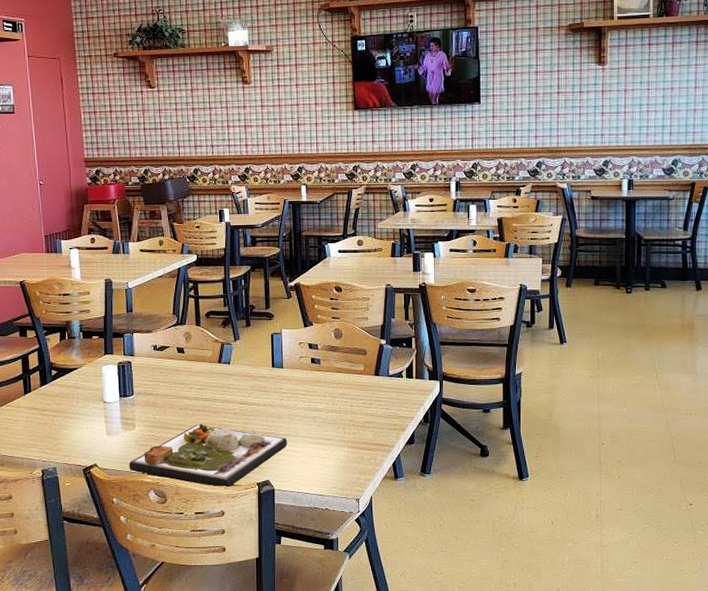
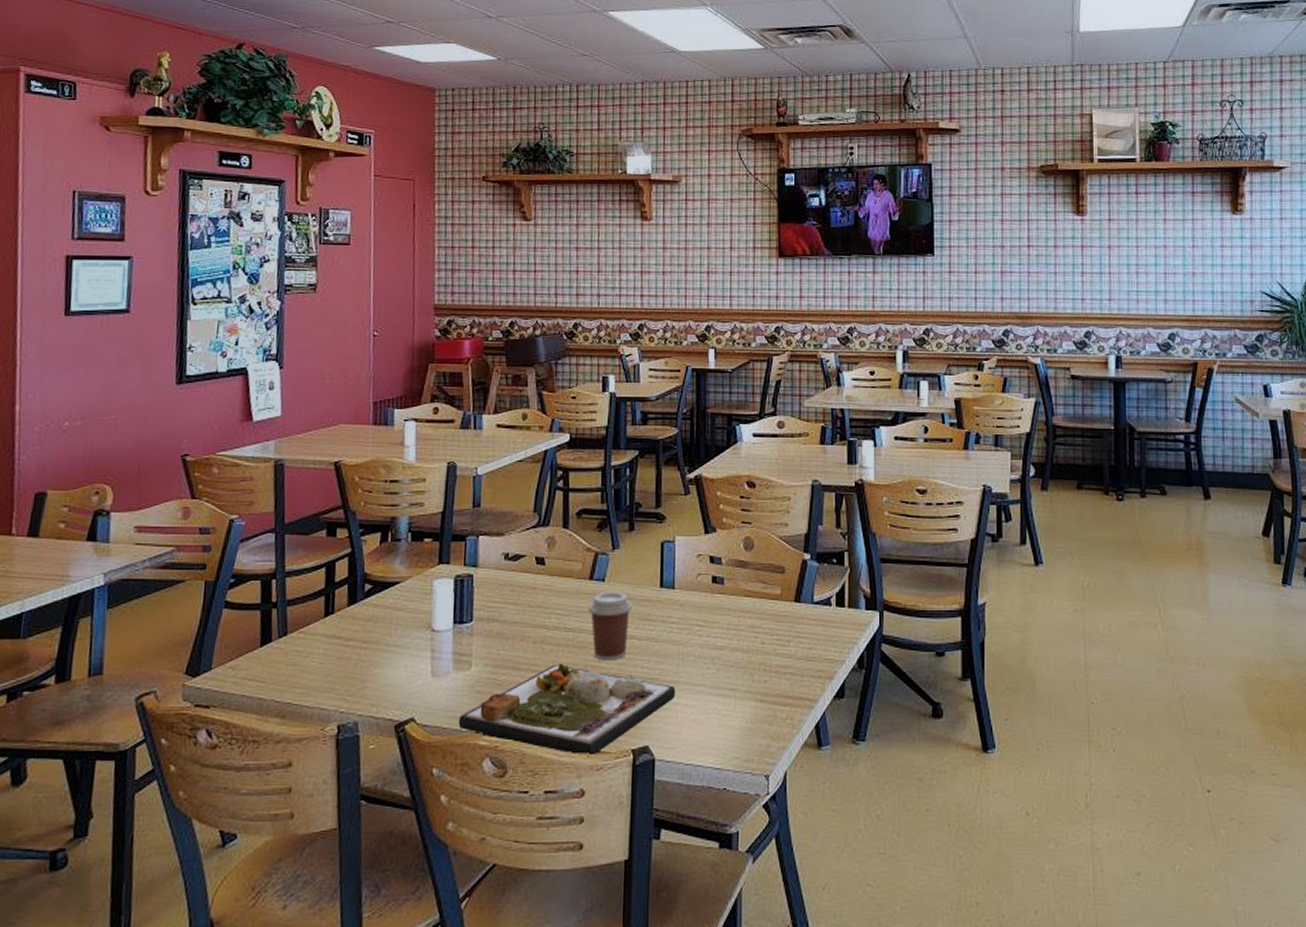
coffee cup: none [218,371,252,421] -> present [588,591,633,661]

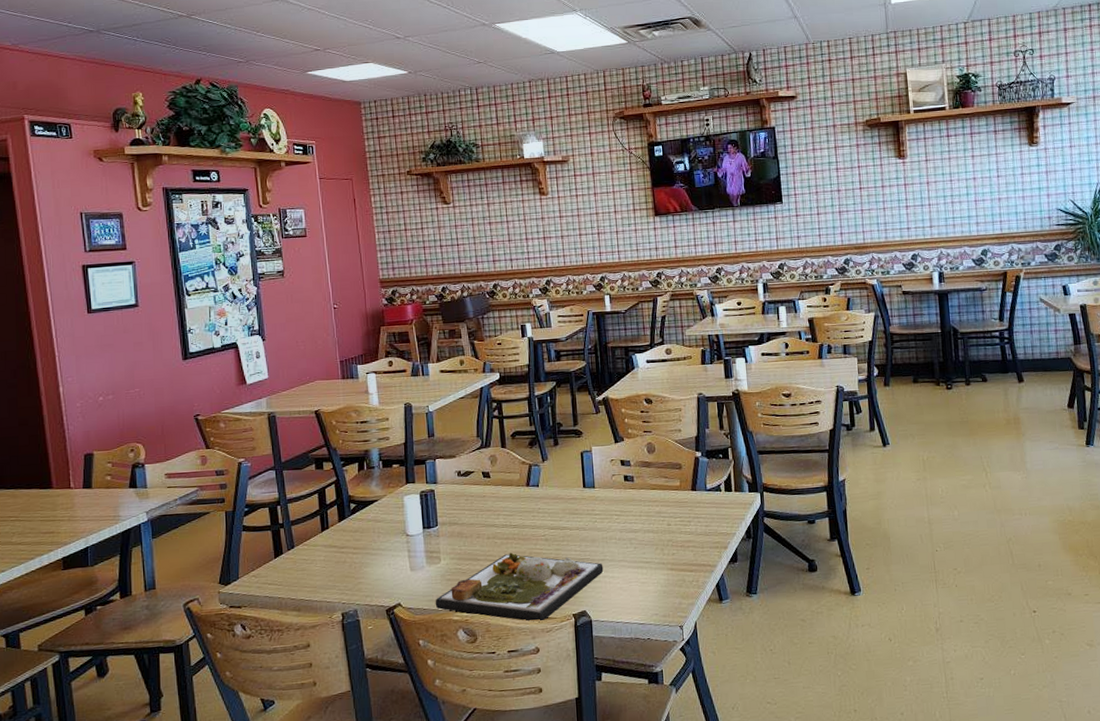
coffee cup: present [588,591,633,661] -> none [527,494,563,548]

